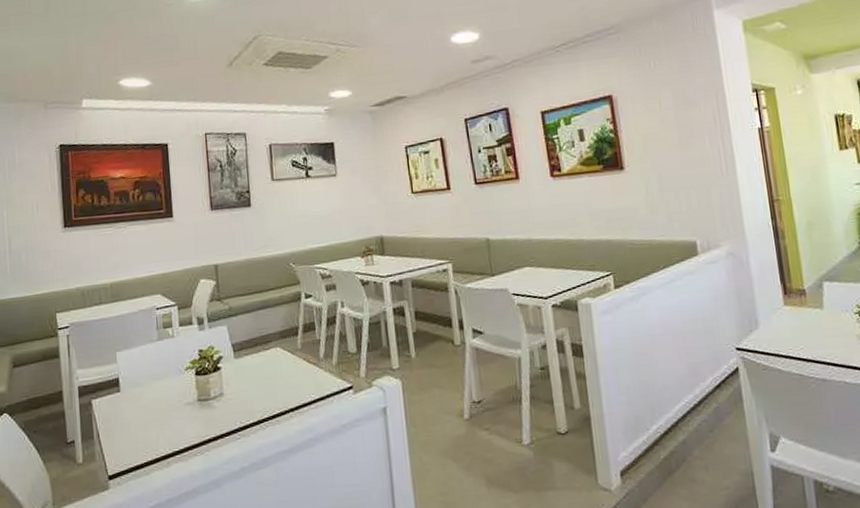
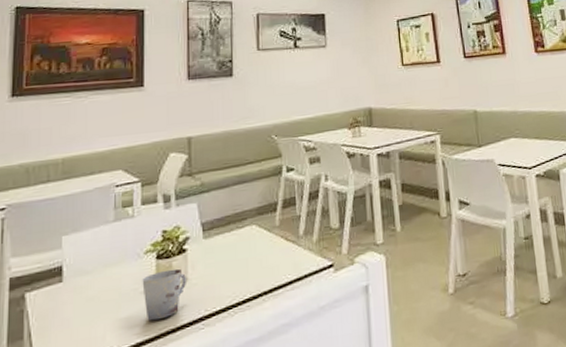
cup: none [185,384,222,429] -> present [142,268,186,321]

